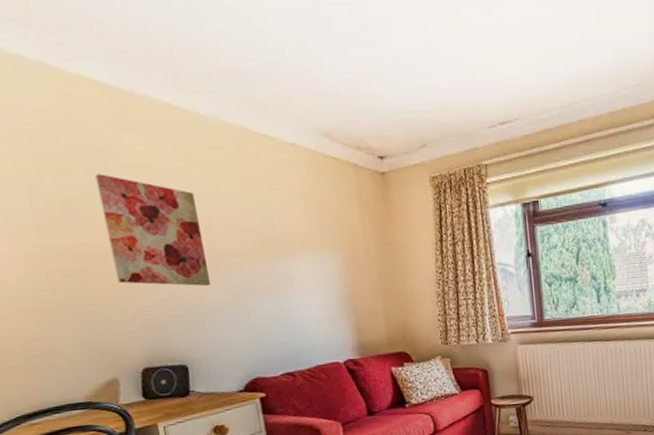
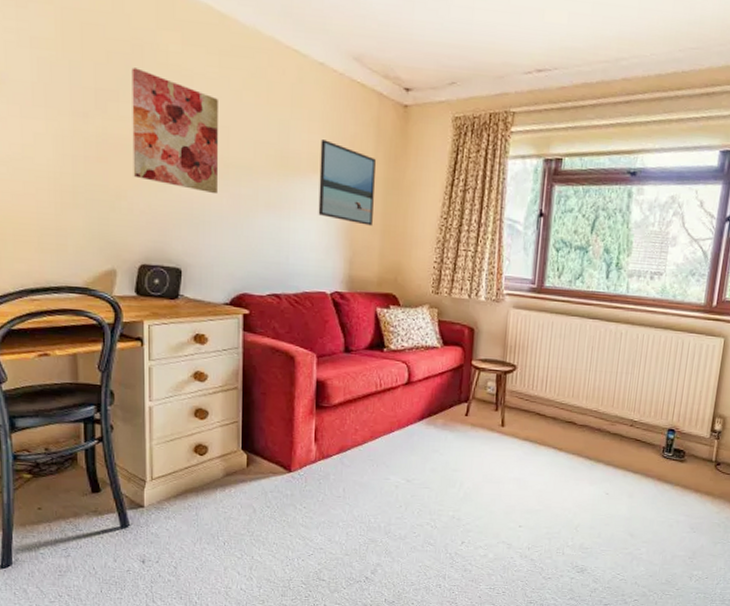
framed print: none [305,217,372,292] -> present [318,139,376,226]

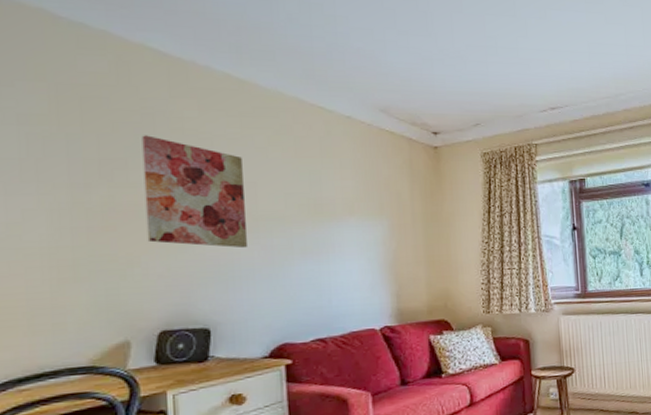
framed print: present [318,139,376,226] -> none [355,185,416,259]

